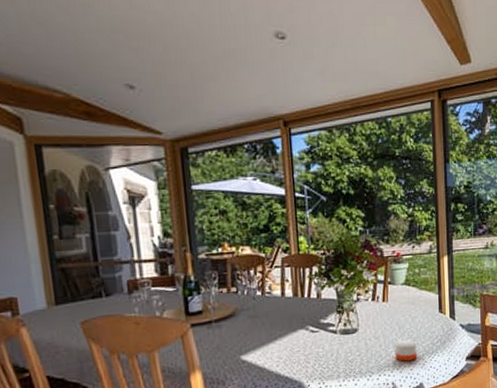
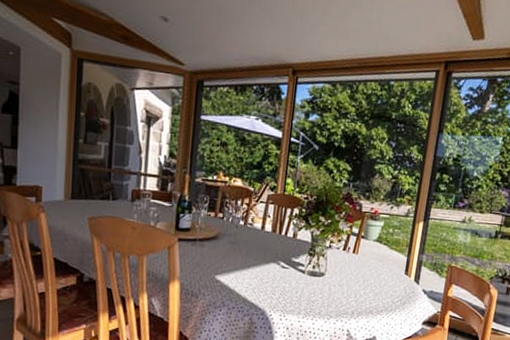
candle: present [394,340,417,362] -> none [354,292,378,314]

